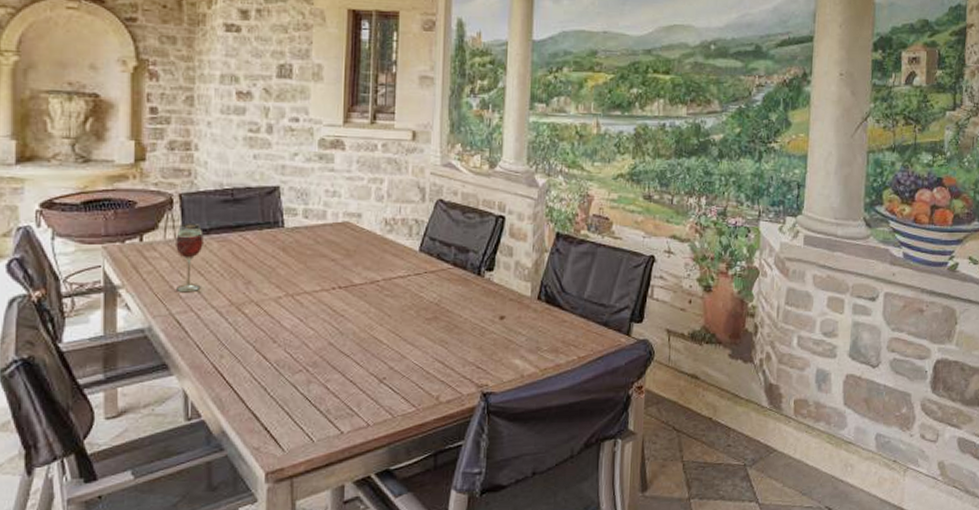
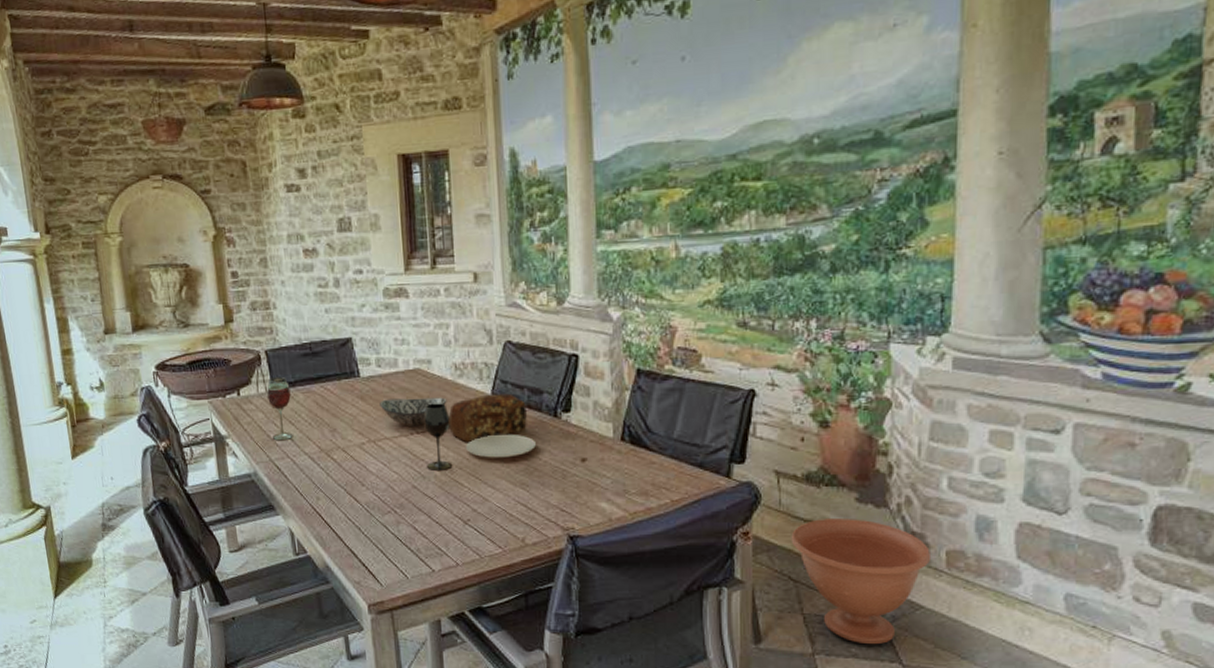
decorative bowl: none [302,251,374,281] -> present [379,397,447,426]
wineglass: none [346,257,375,327] -> present [423,403,453,470]
bread loaf: none [373,250,452,299] -> present [448,393,527,443]
plate: none [387,290,458,315] -> present [465,433,536,458]
planter pot: none [676,372,784,487] -> present [791,517,932,645]

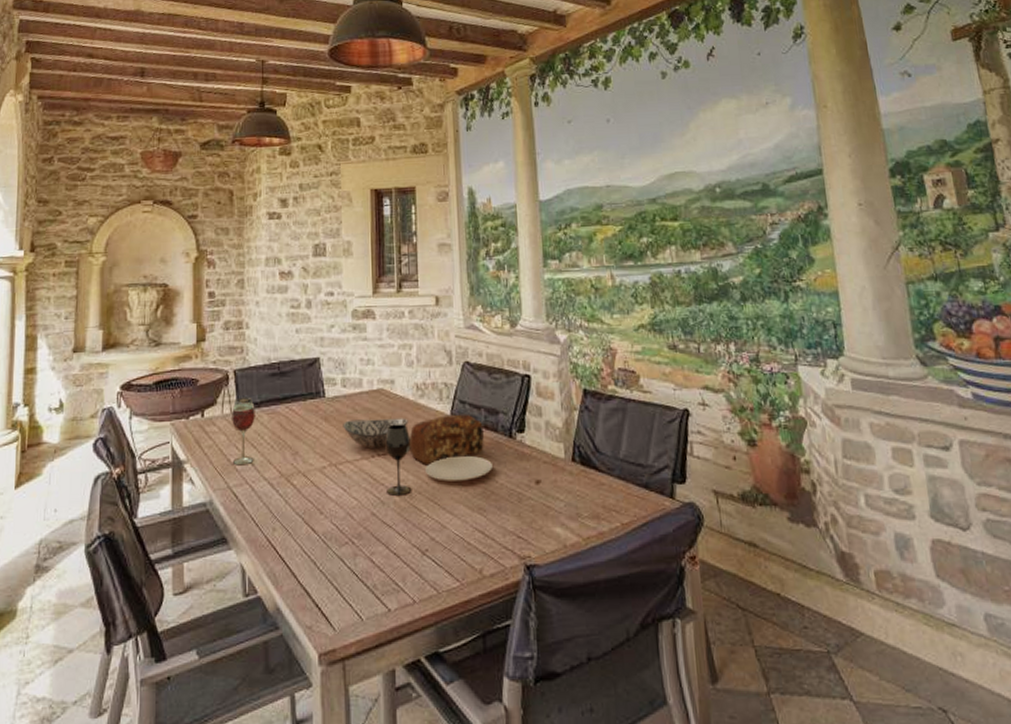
planter pot: present [791,517,932,645] -> none [734,538,863,680]

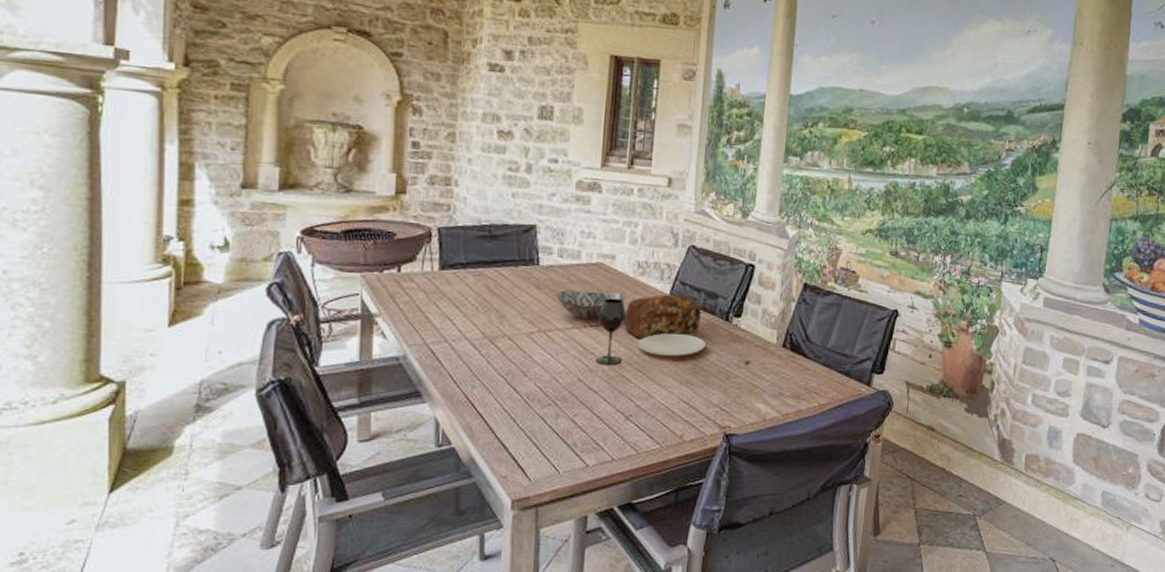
wineglass: present [230,397,255,466] -> none [431,256,460,324]

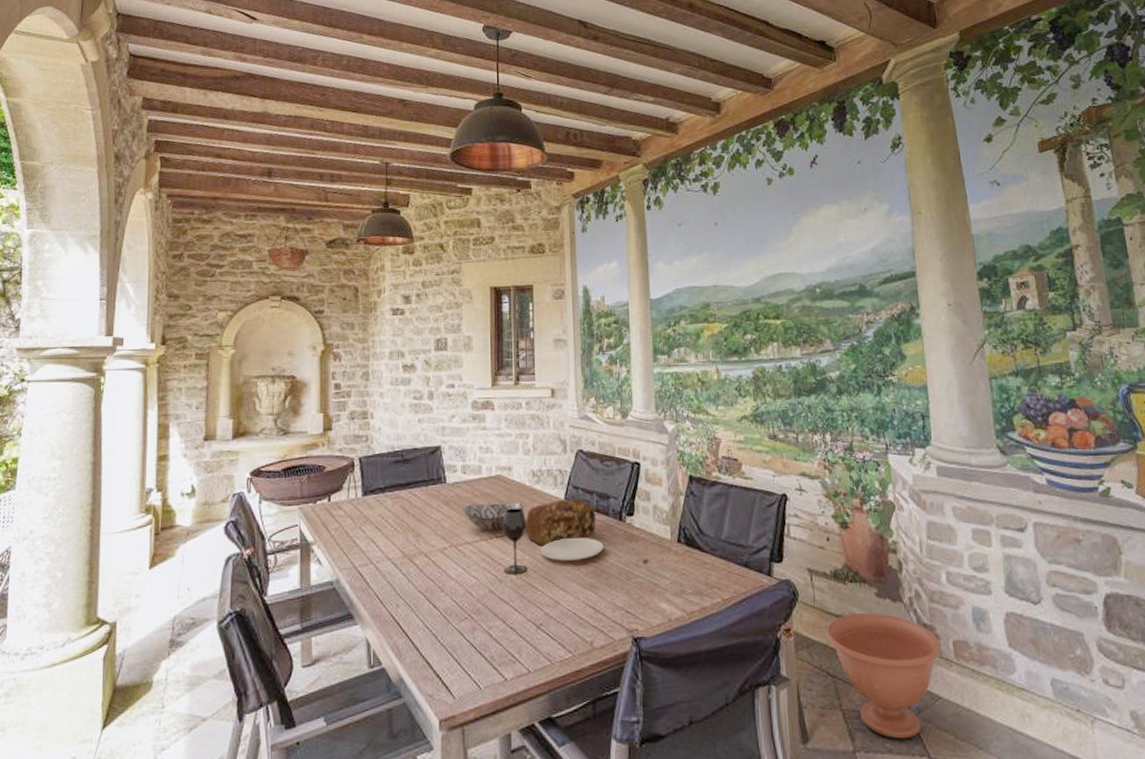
planter pot: none [912,424,1015,535] -> present [825,612,942,739]

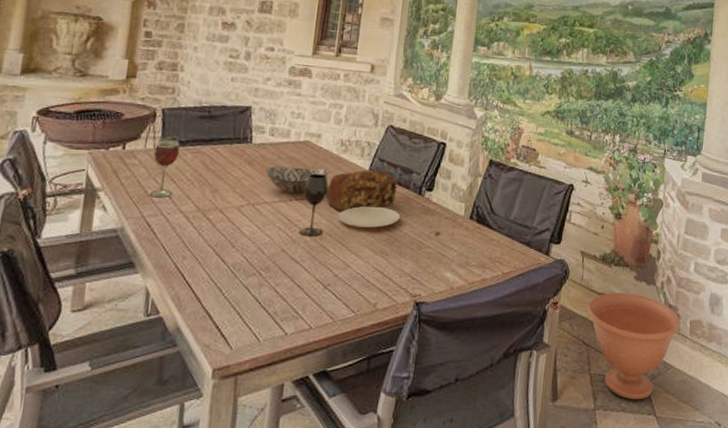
wineglass: none [356,482,380,547] -> present [150,134,180,198]

